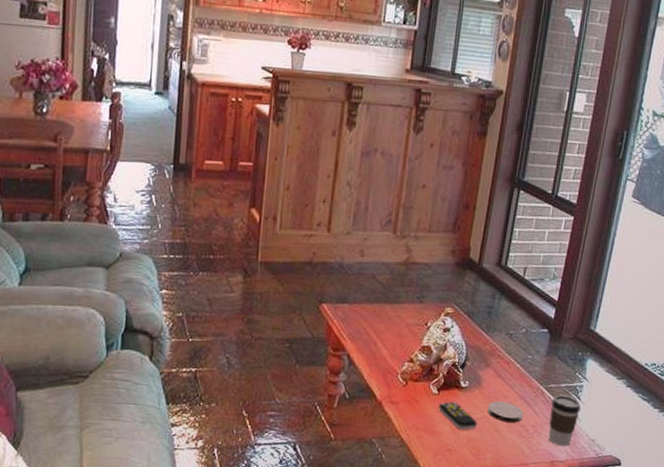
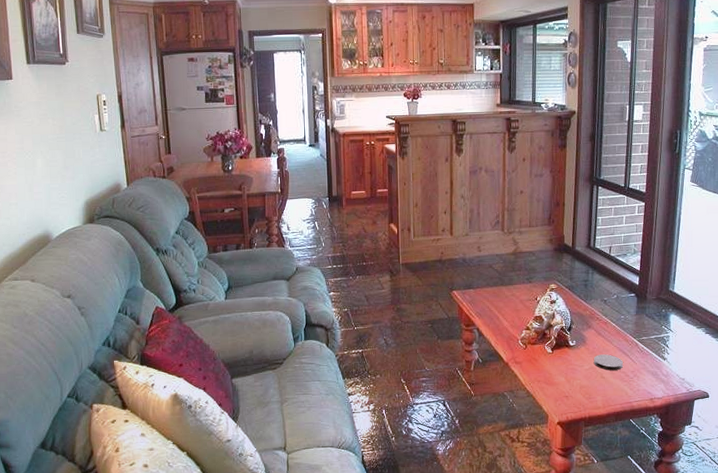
remote control: present [438,401,478,430] -> none [554,358,587,380]
coffee cup: present [548,395,581,447] -> none [645,345,669,386]

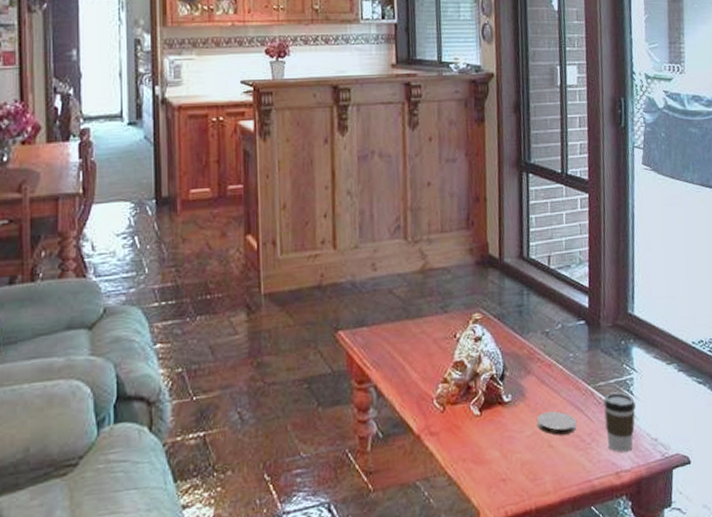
coffee cup: none [645,345,669,386] -> present [603,392,636,453]

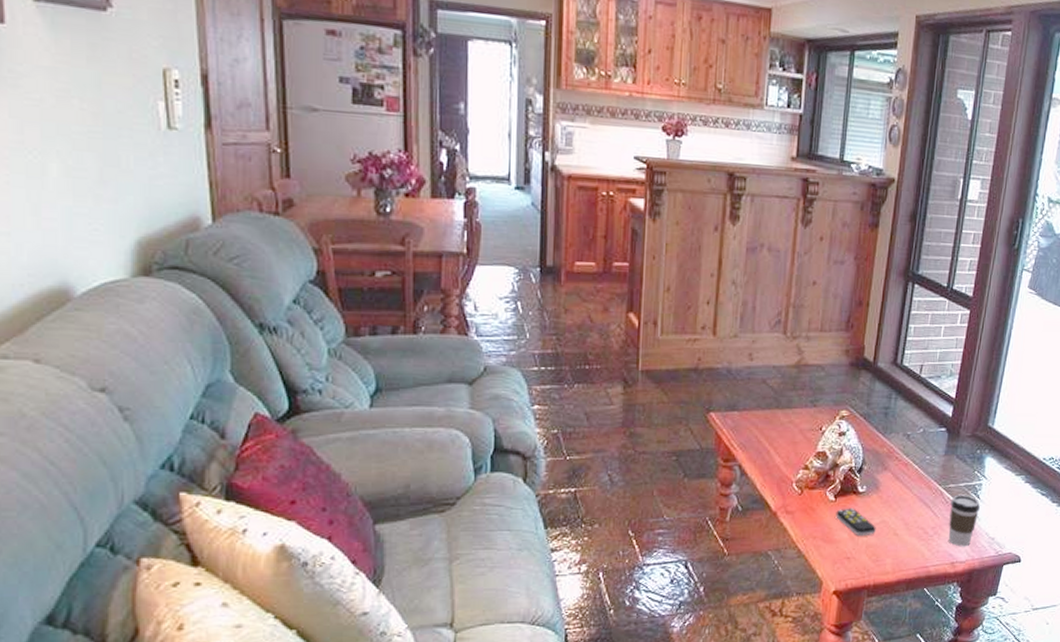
remote control: none [483,421,529,453] -> present [836,508,876,537]
coaster: present [536,411,577,436] -> none [886,505,924,526]

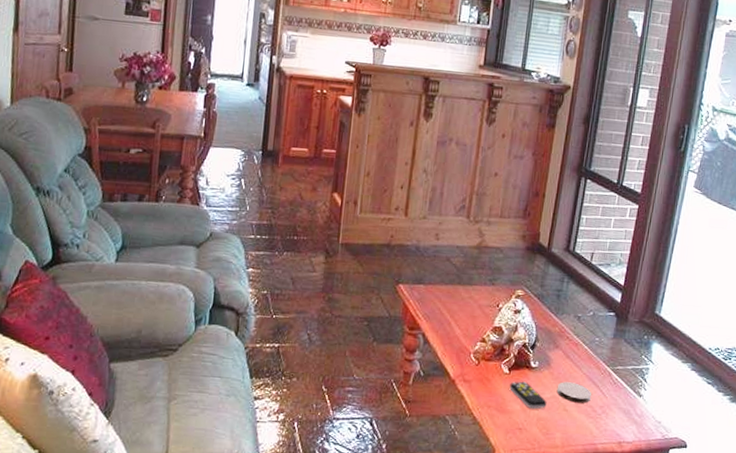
coaster: none [886,505,924,526] -> present [556,382,592,403]
coffee cup: present [948,495,980,547] -> none [615,377,647,428]

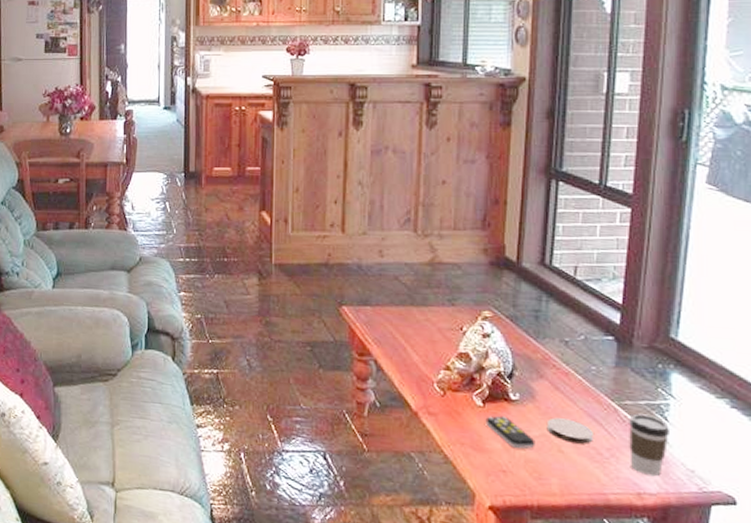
coffee cup: none [615,377,647,428] -> present [629,413,669,477]

